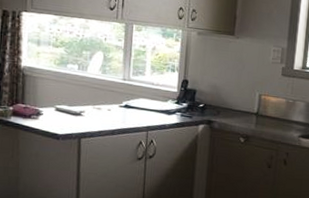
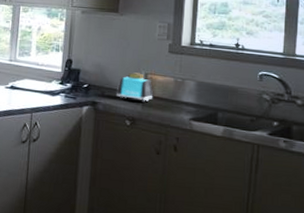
toaster: none [232,93,266,121] -> present [117,72,153,102]

